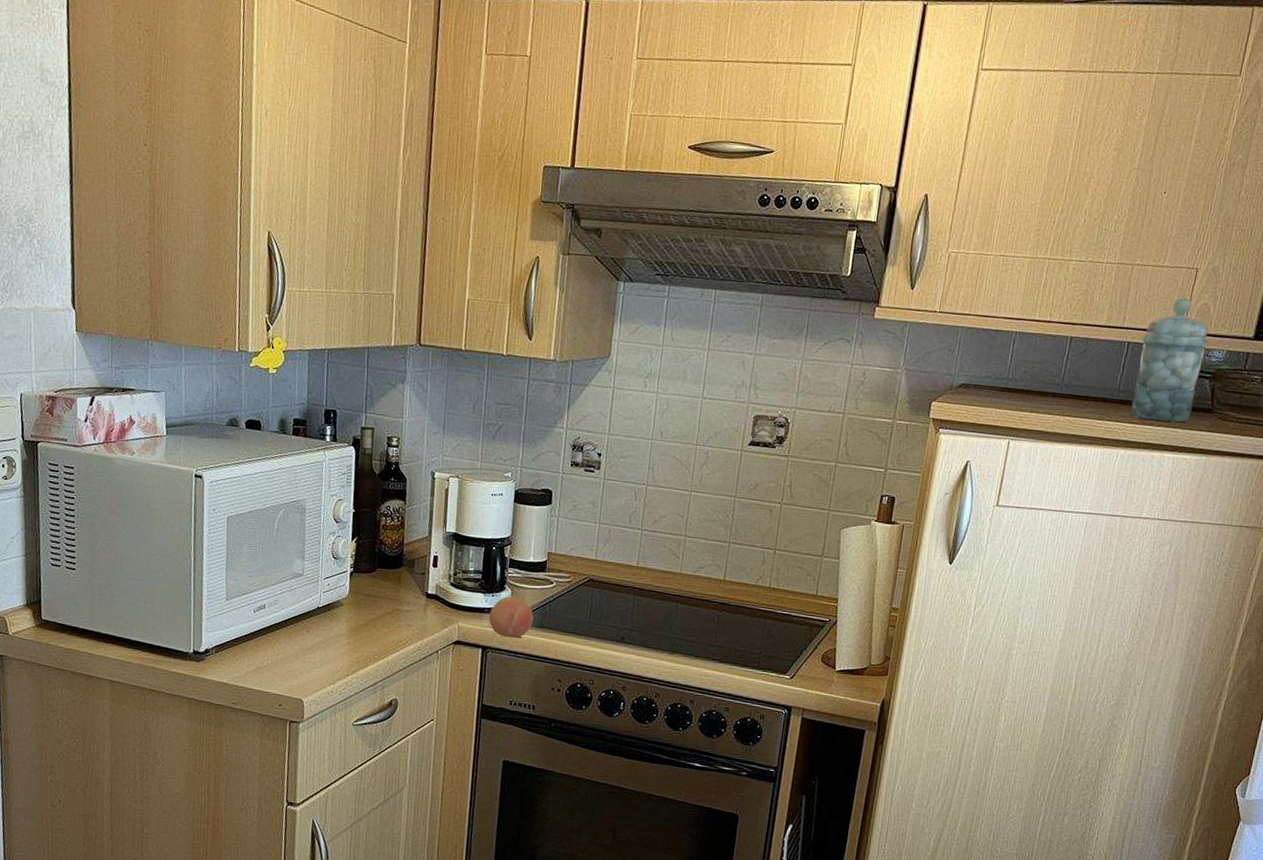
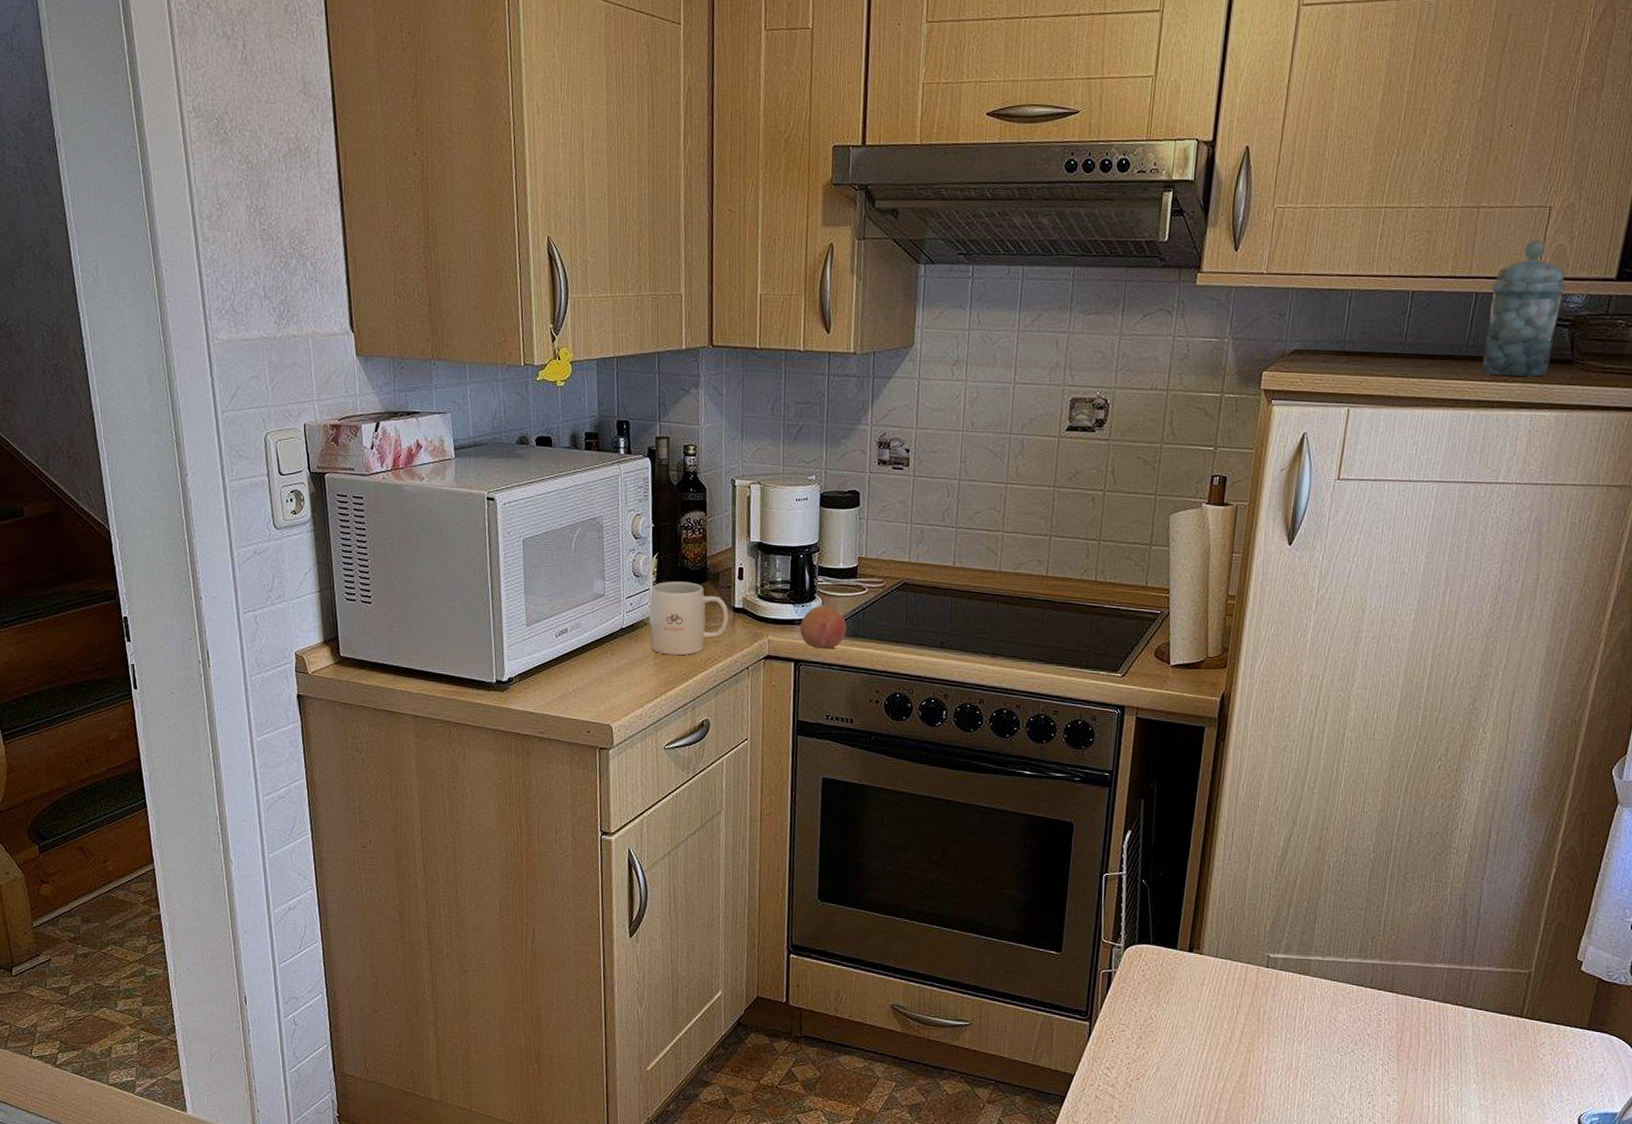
mug: none [344,565,422,637] -> present [648,581,730,656]

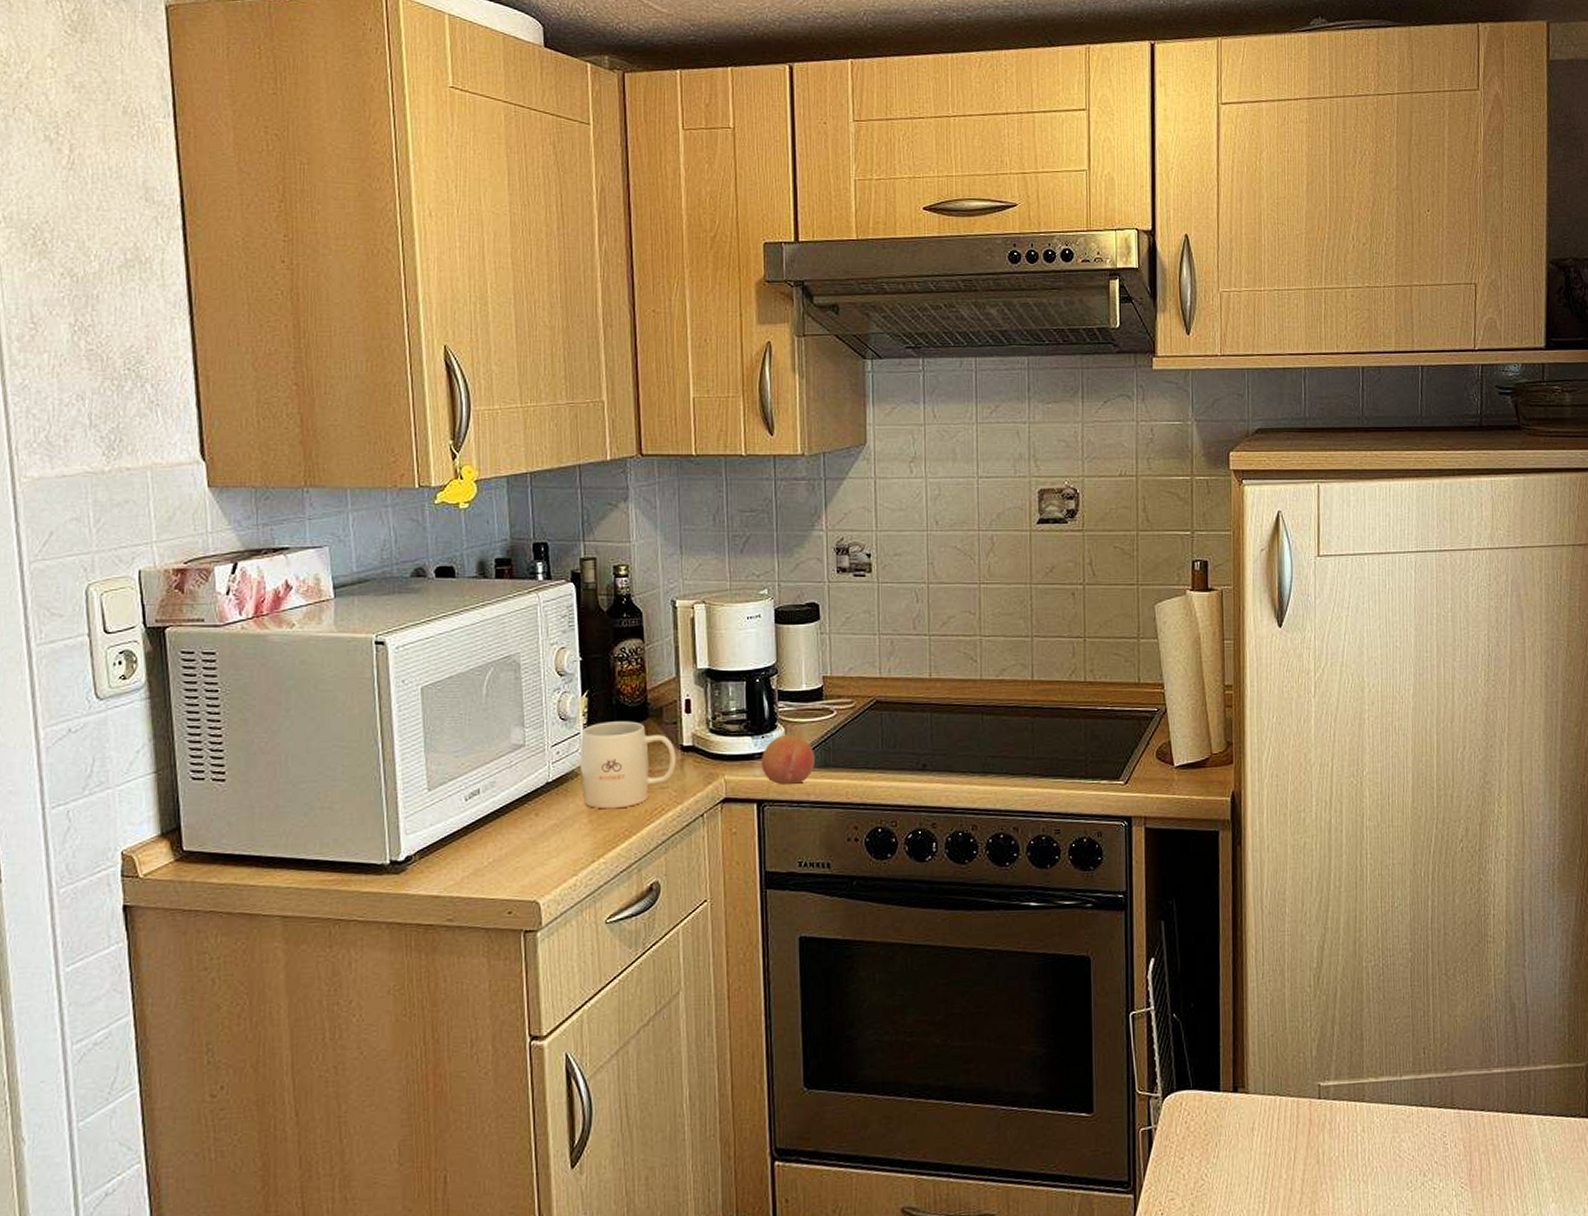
canister: present [1480,239,1567,377] -> none [1434,314,1503,444]

